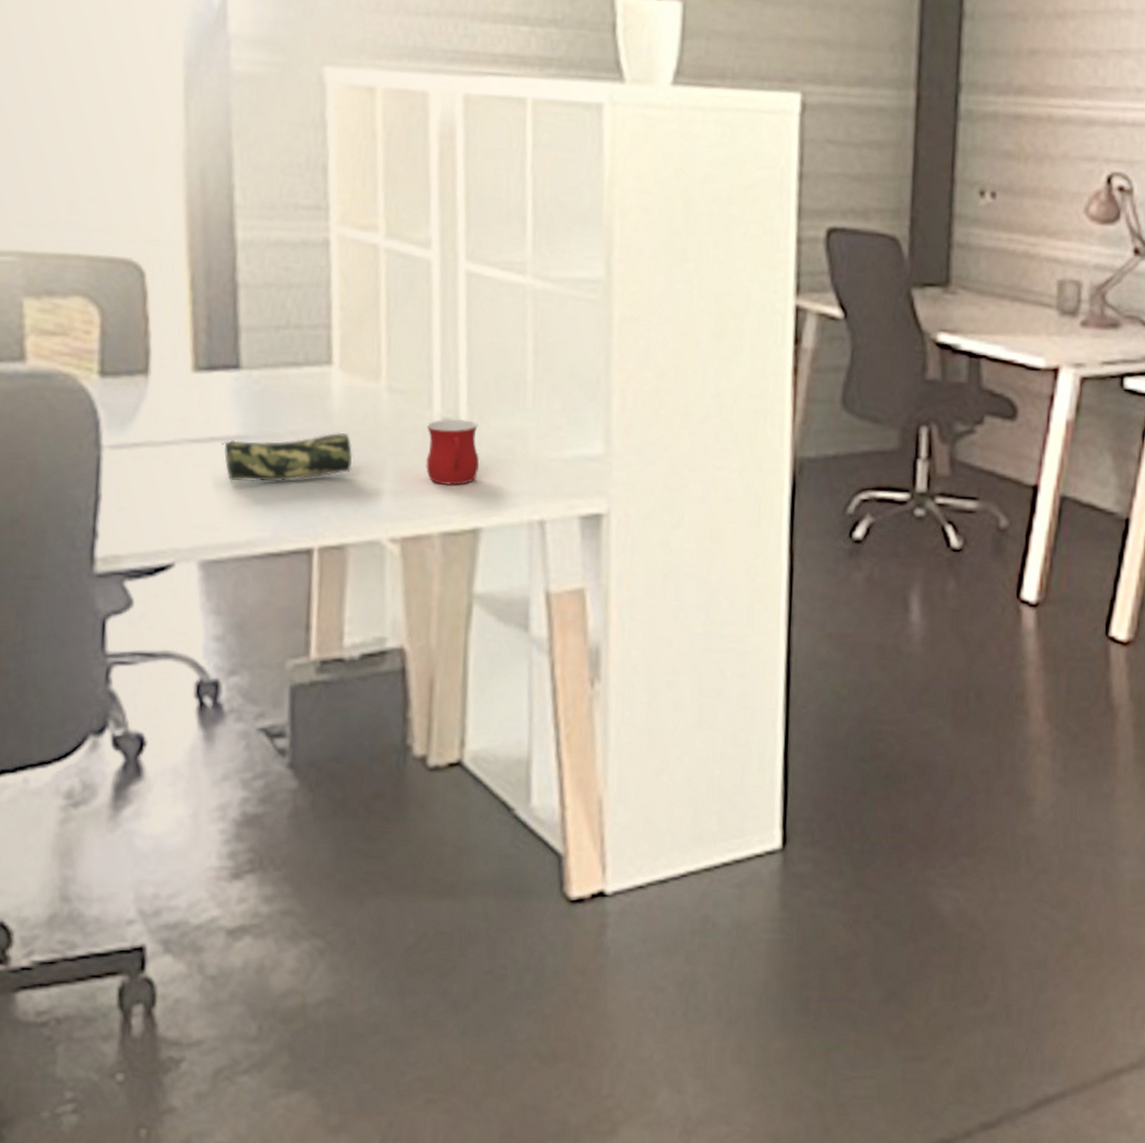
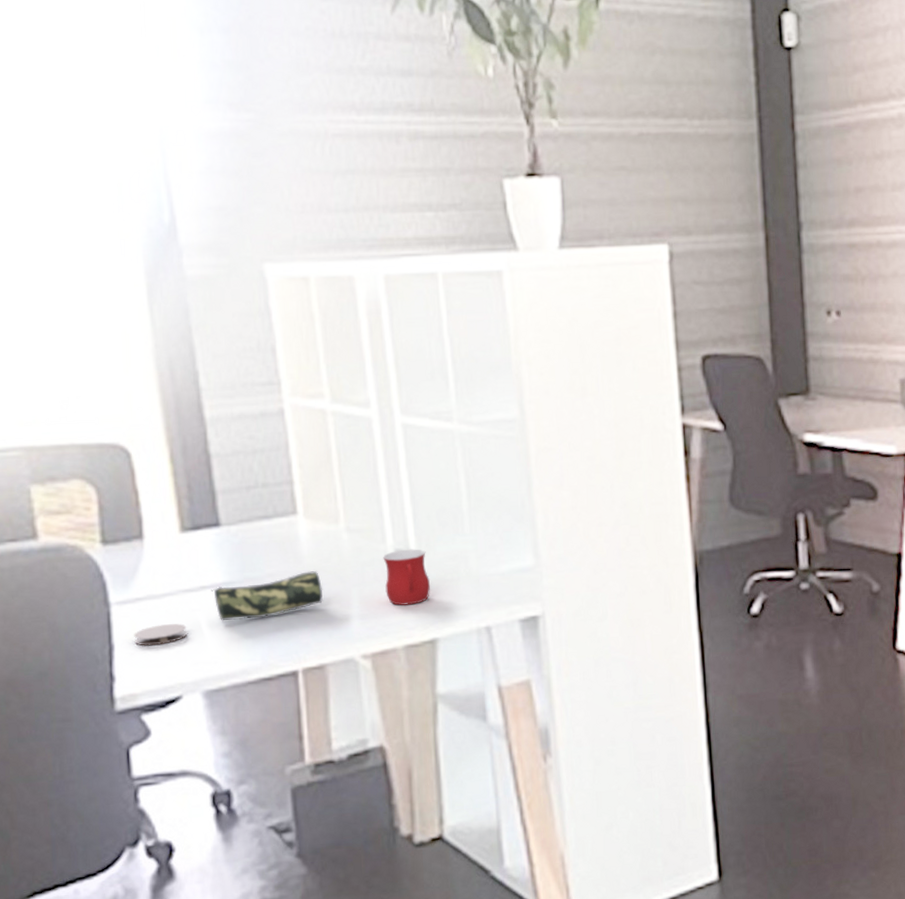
coaster: none [125,477,189,501] -> present [134,624,187,646]

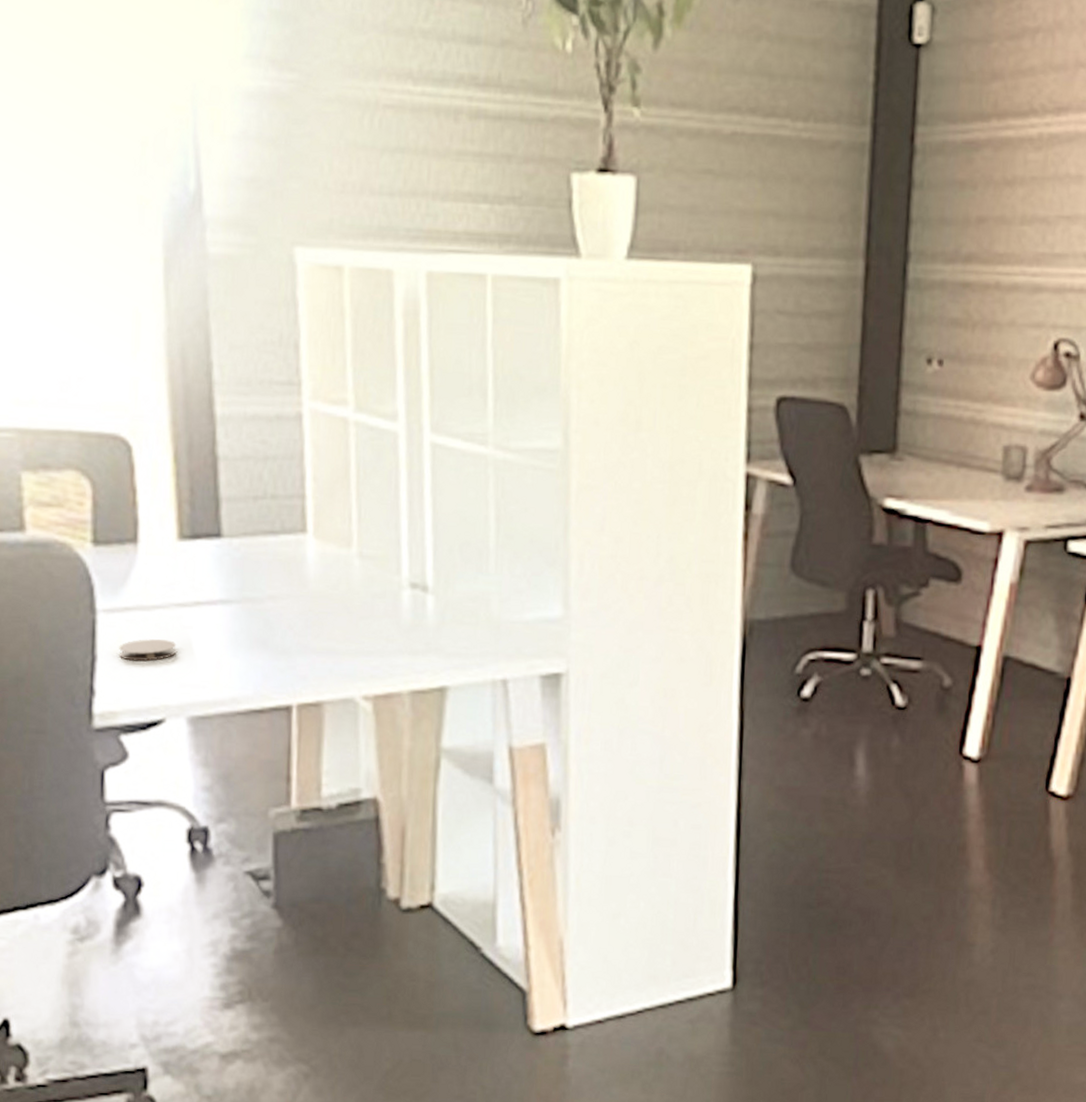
pencil case: present [211,570,323,621] -> none [206,596,328,644]
mug: present [383,549,431,606] -> none [395,583,446,646]

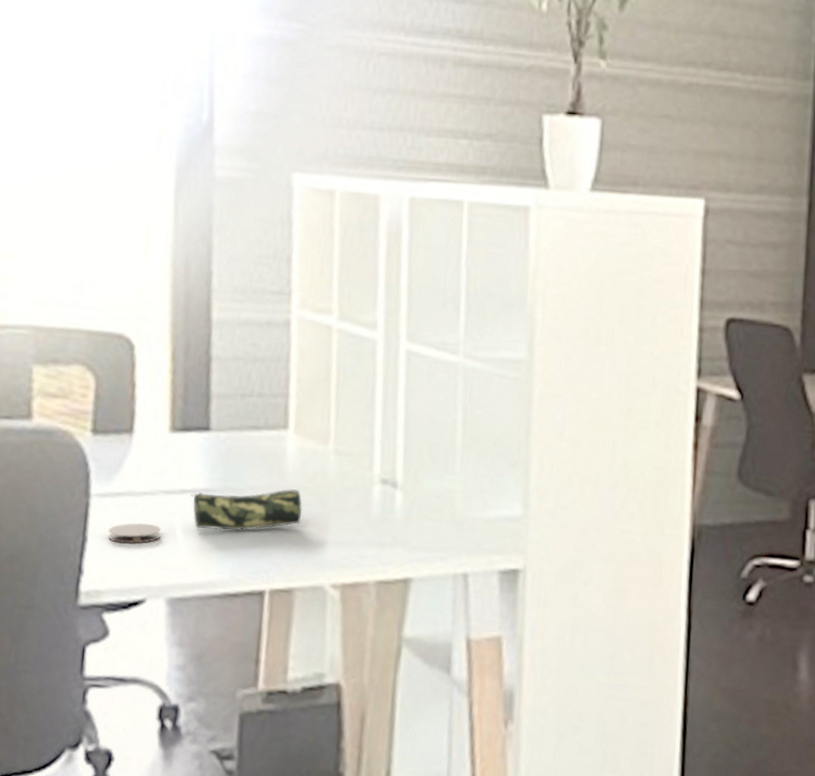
pencil case: none [206,596,328,644] -> present [191,488,303,531]

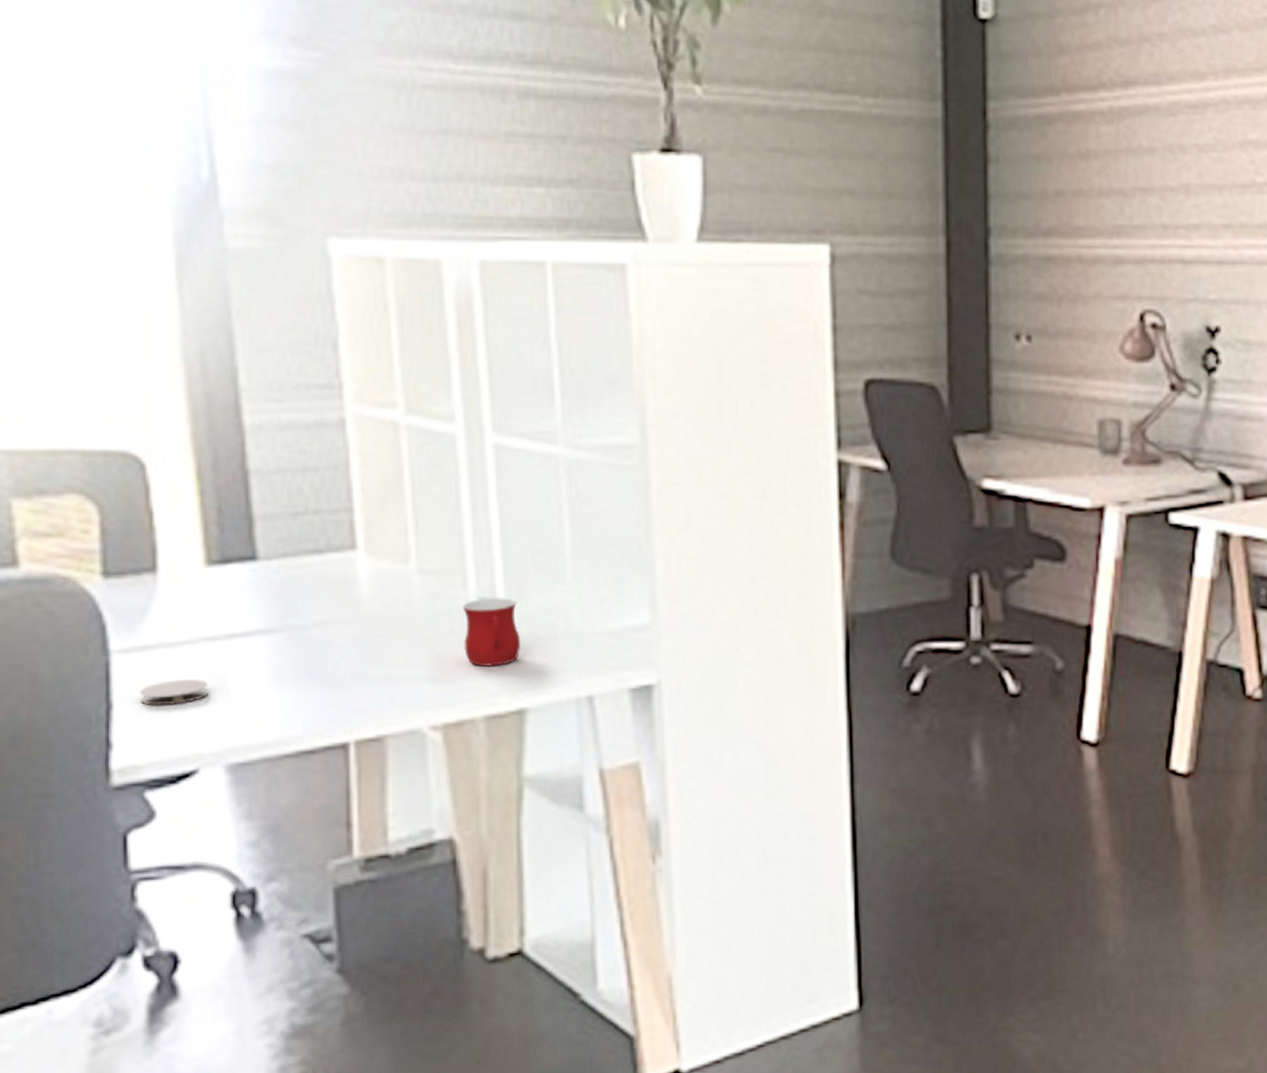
pencil case: present [191,488,303,531] -> none [242,619,386,678]
mug: none [365,480,412,539] -> present [463,598,521,666]

